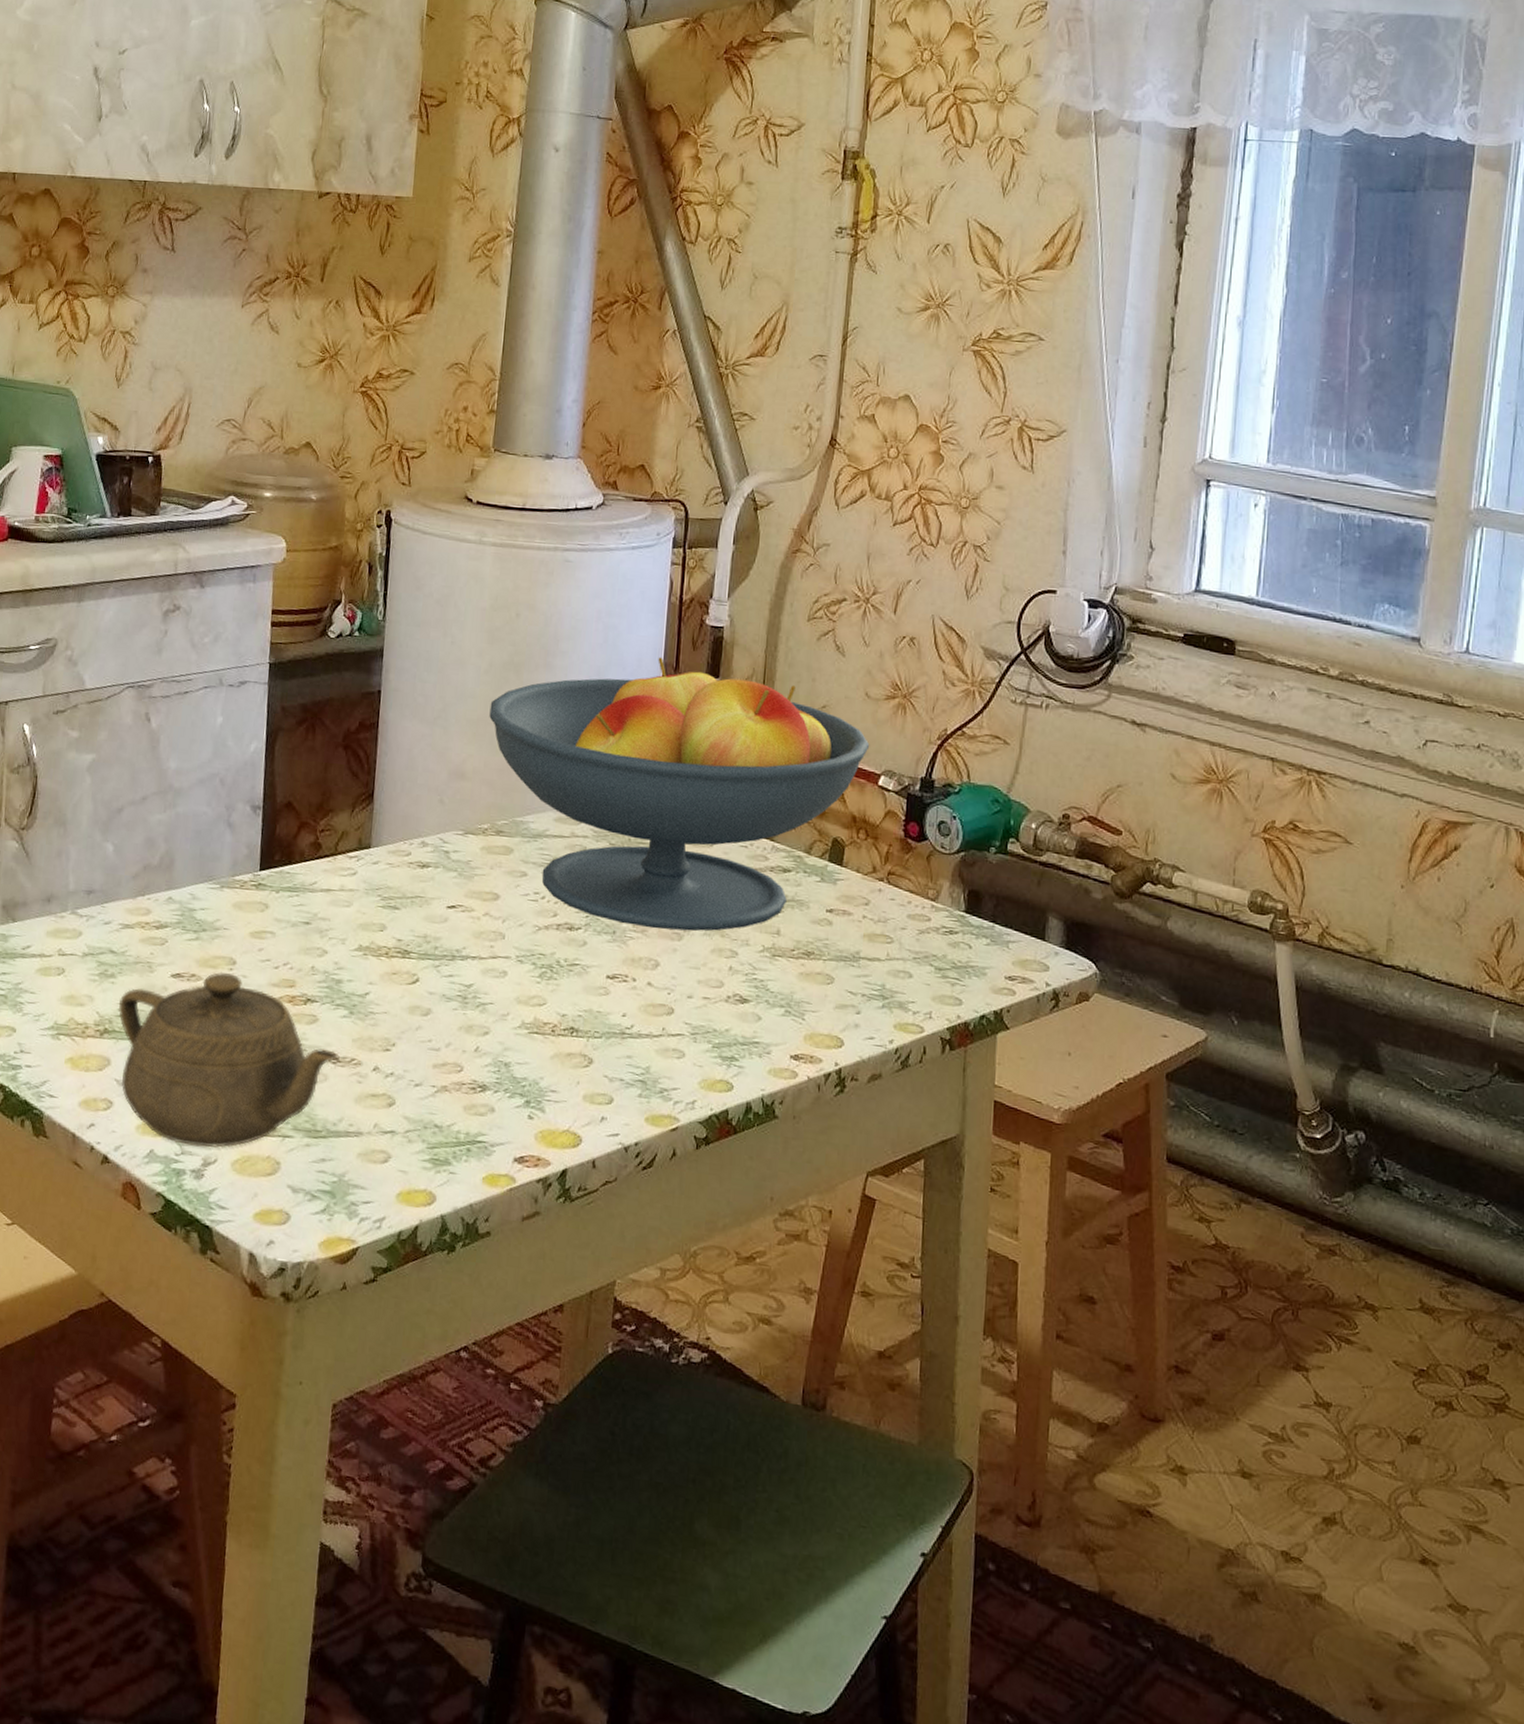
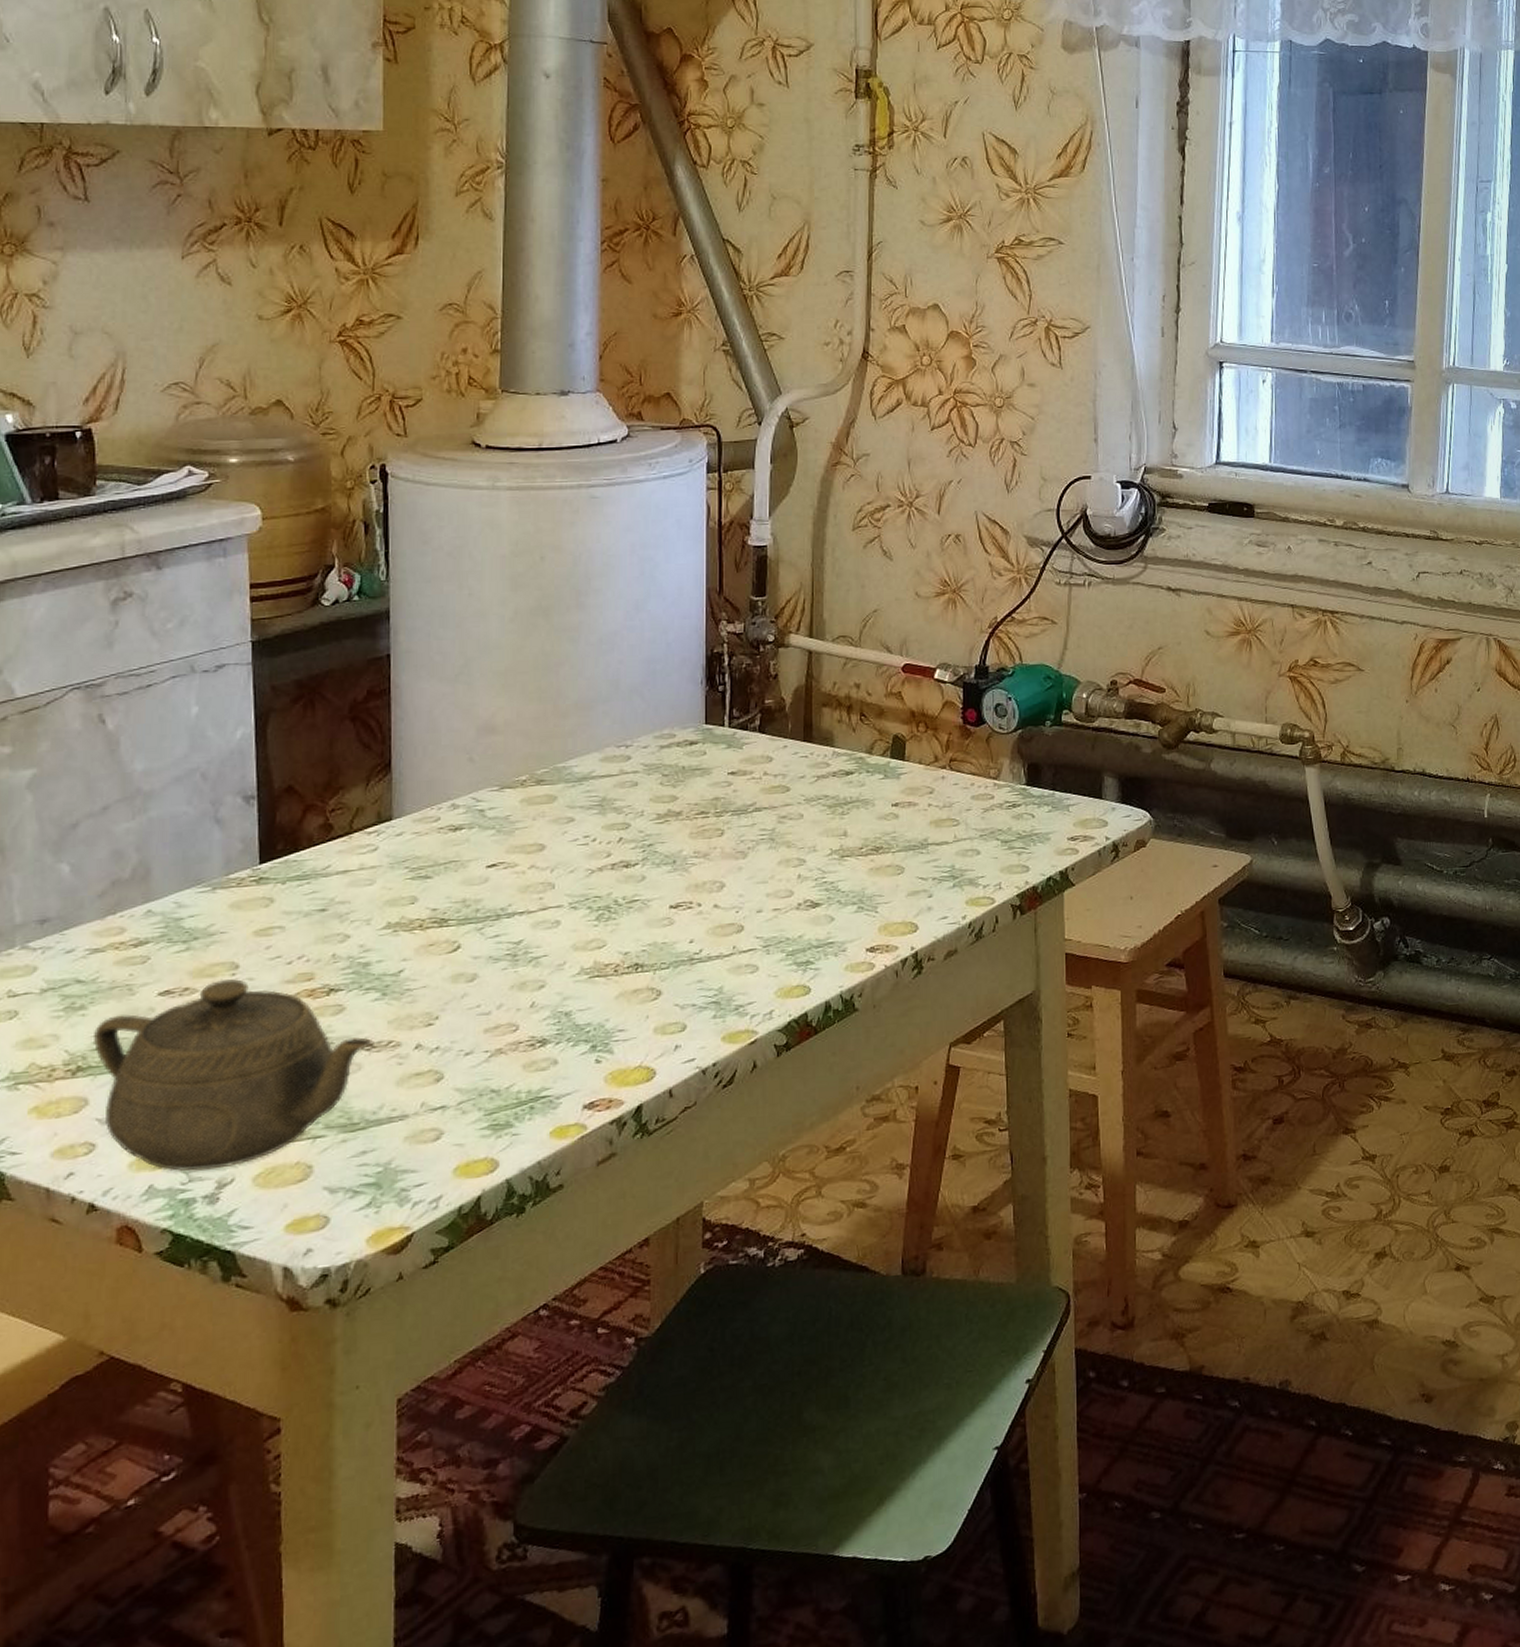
fruit bowl: present [489,657,870,931] -> none [518,582,923,852]

